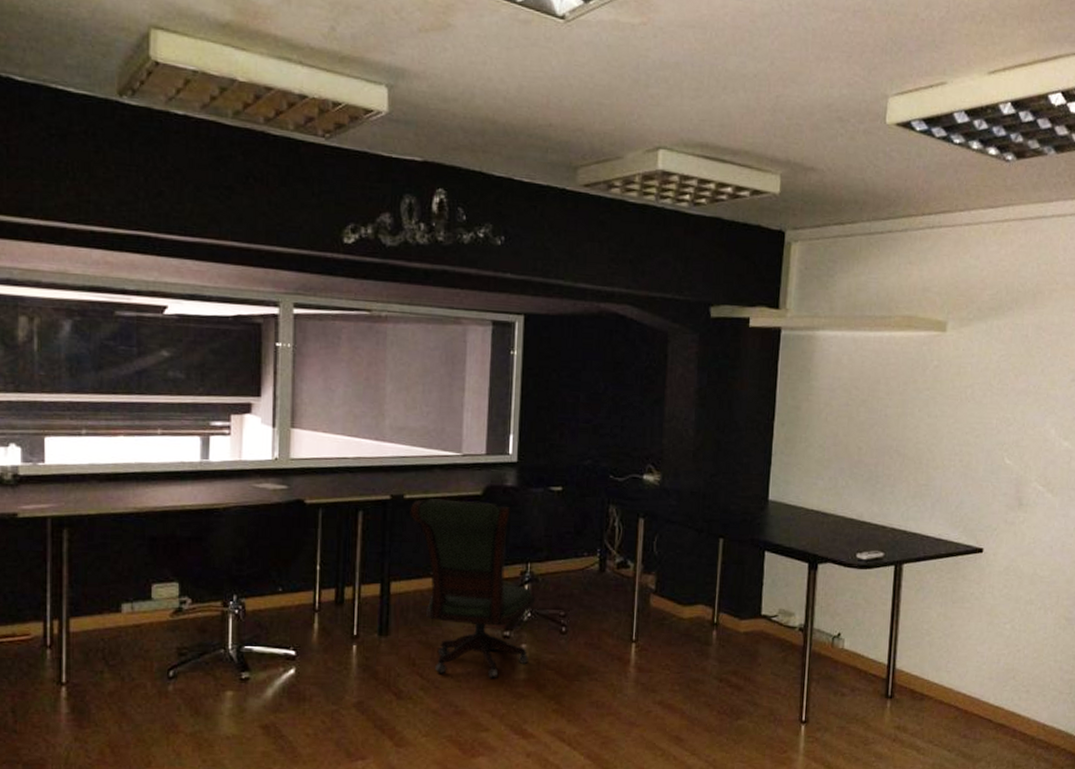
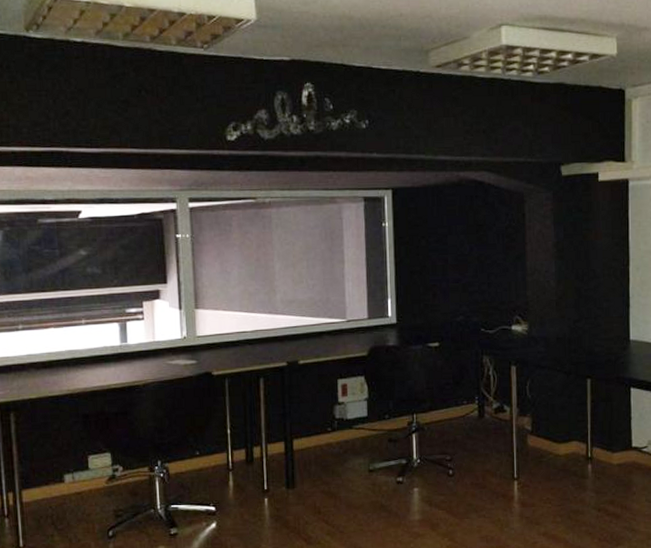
office chair: present [410,498,535,678] -> none [304,362,423,521]

